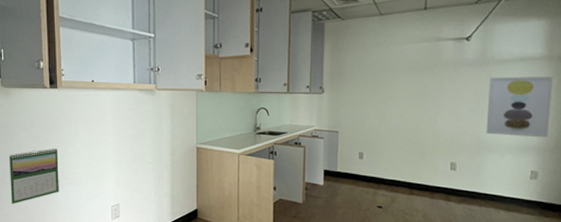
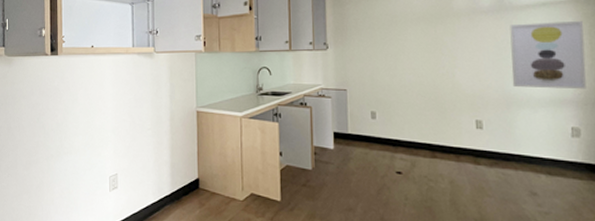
calendar: present [9,148,59,204] -> none [9,117,57,176]

